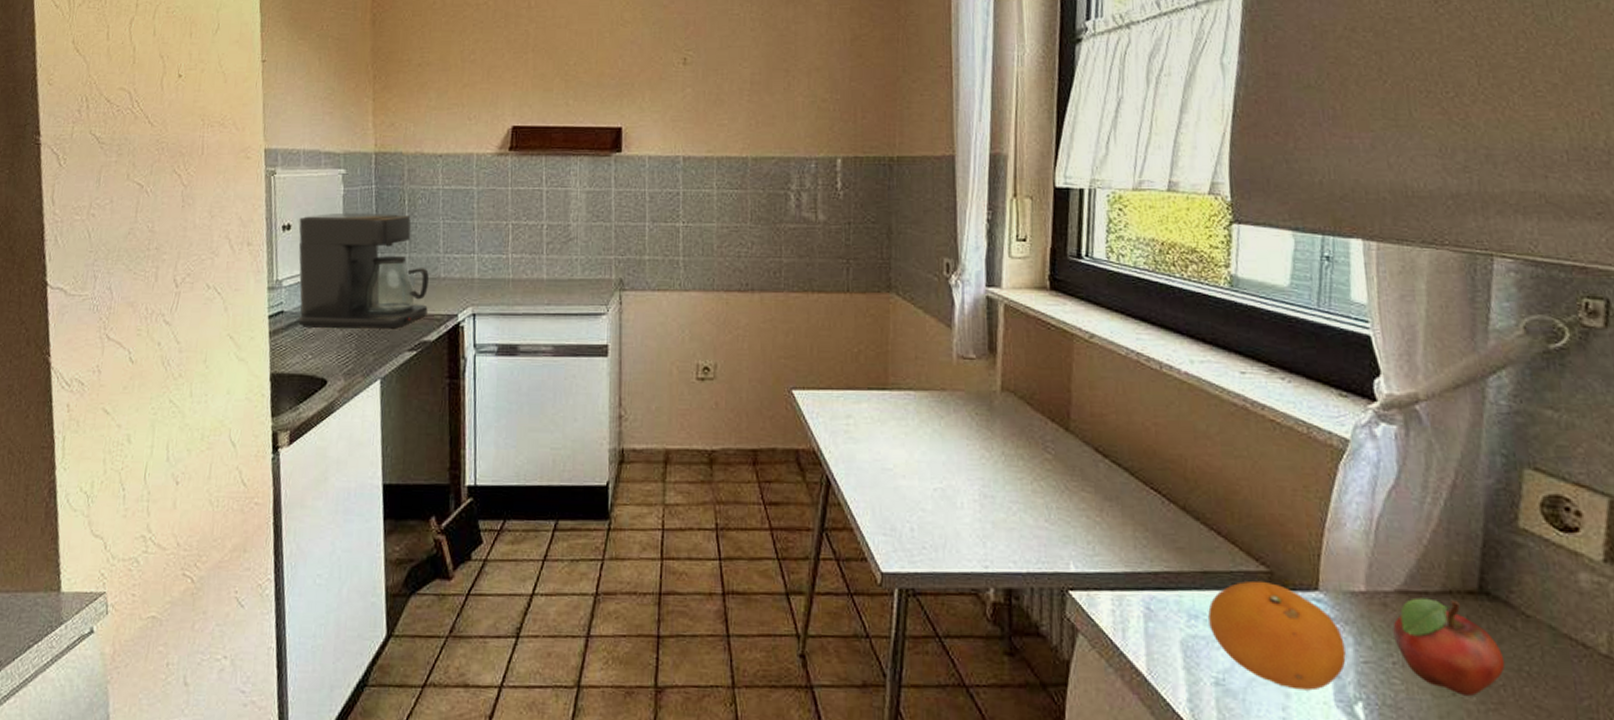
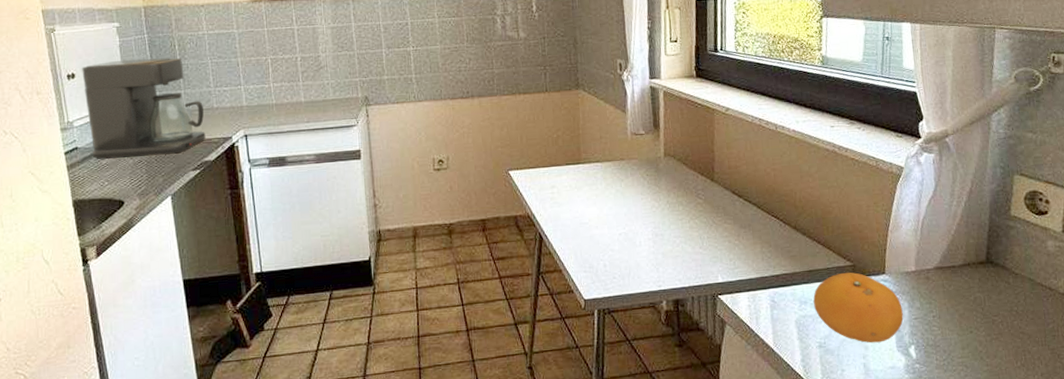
fruit: present [1392,597,1506,696] -> none [932,270,1003,332]

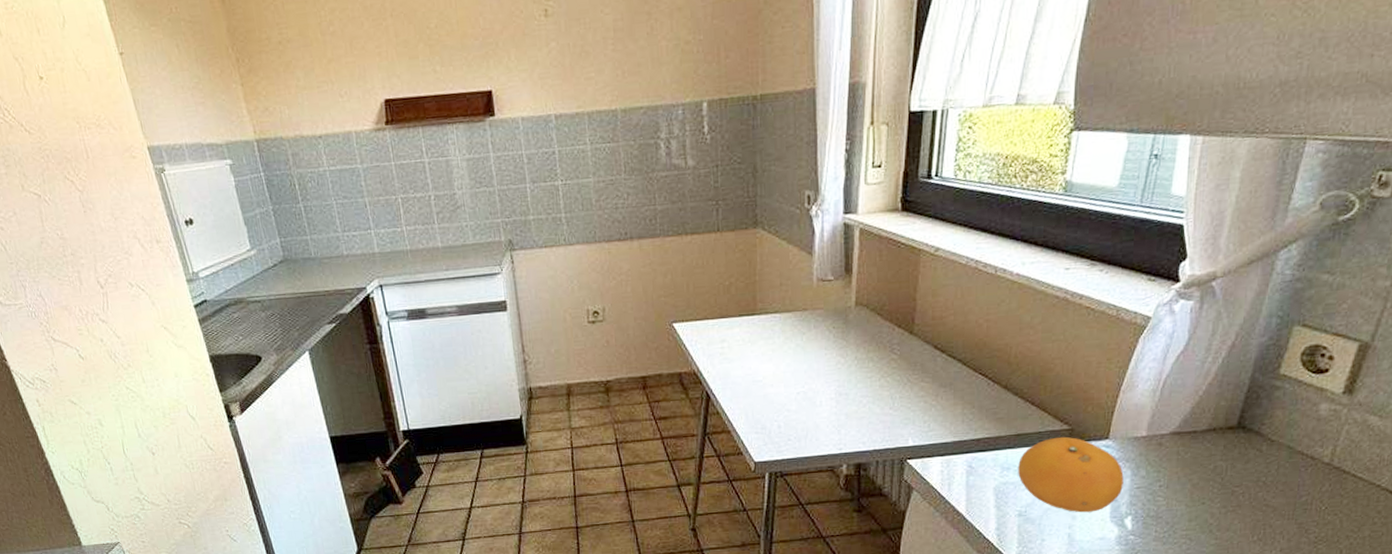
coffee maker: present [82,58,206,158] -> none [199,199,339,312]

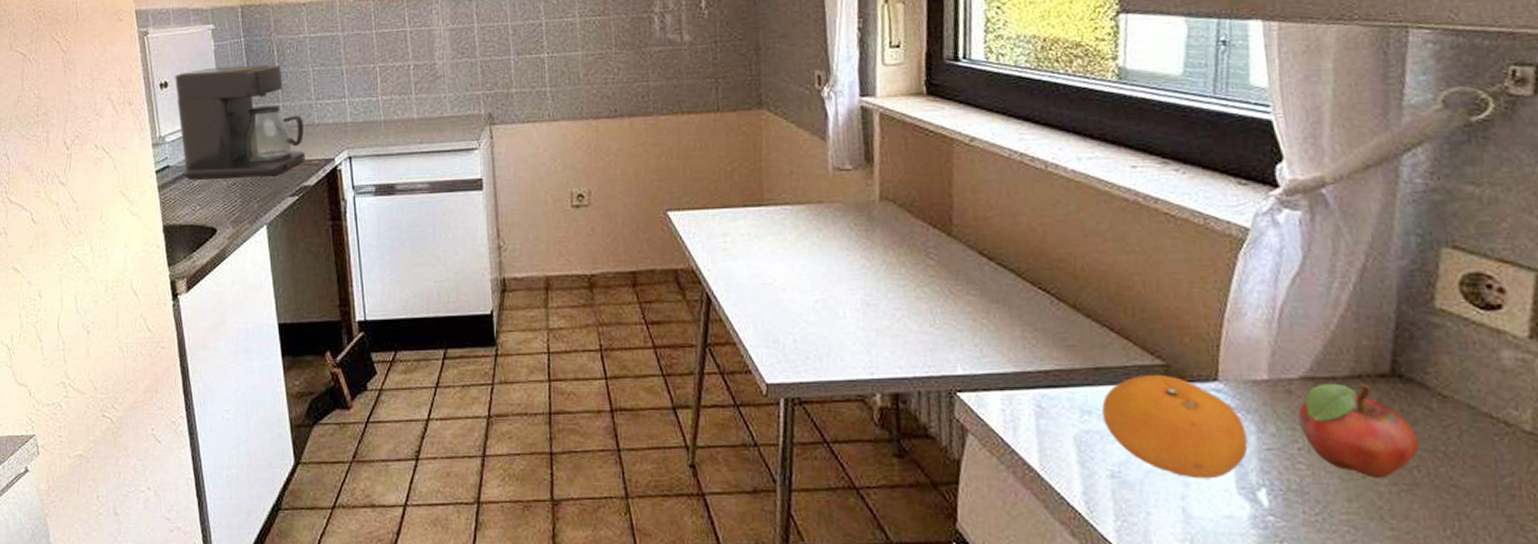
coffee maker: none [199,199,339,312] -> present [175,65,305,179]
fruit: none [1163,435,1248,503] -> present [1297,383,1420,478]

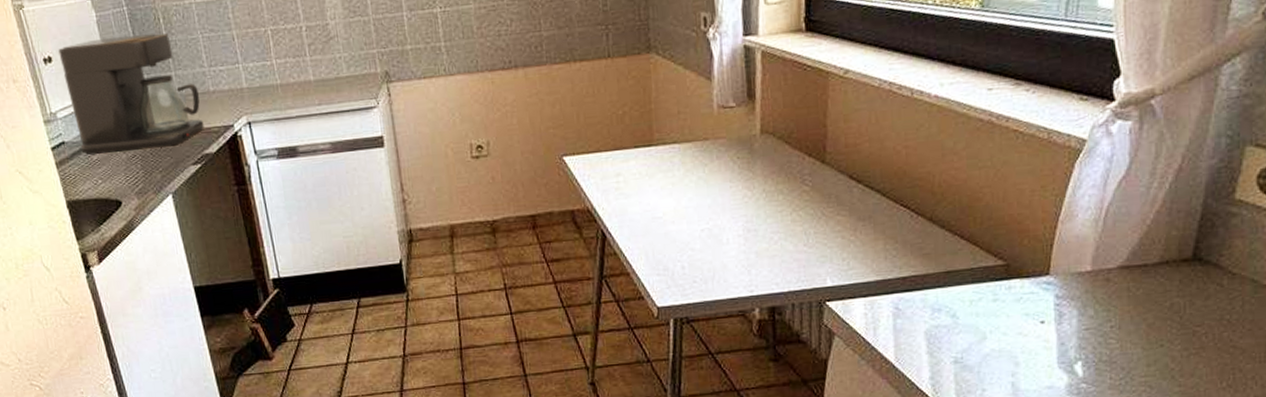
fruit: present [1102,374,1248,479] -> none [950,273,1070,359]
fruit: present [1297,383,1420,478] -> none [1113,269,1209,345]

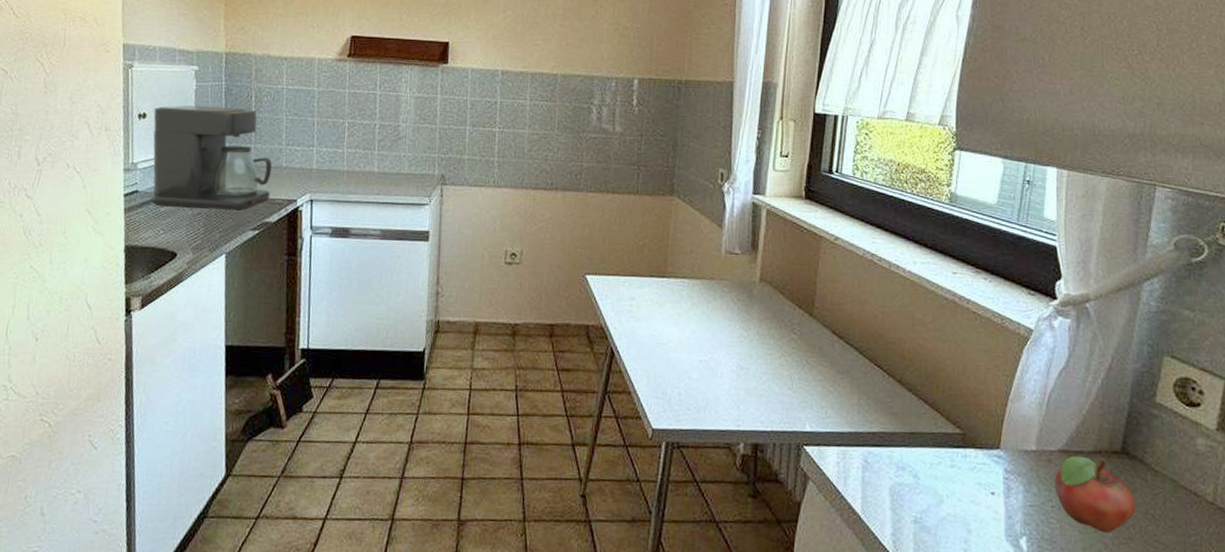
fruit: none [1113,269,1209,345] -> present [1054,456,1136,532]

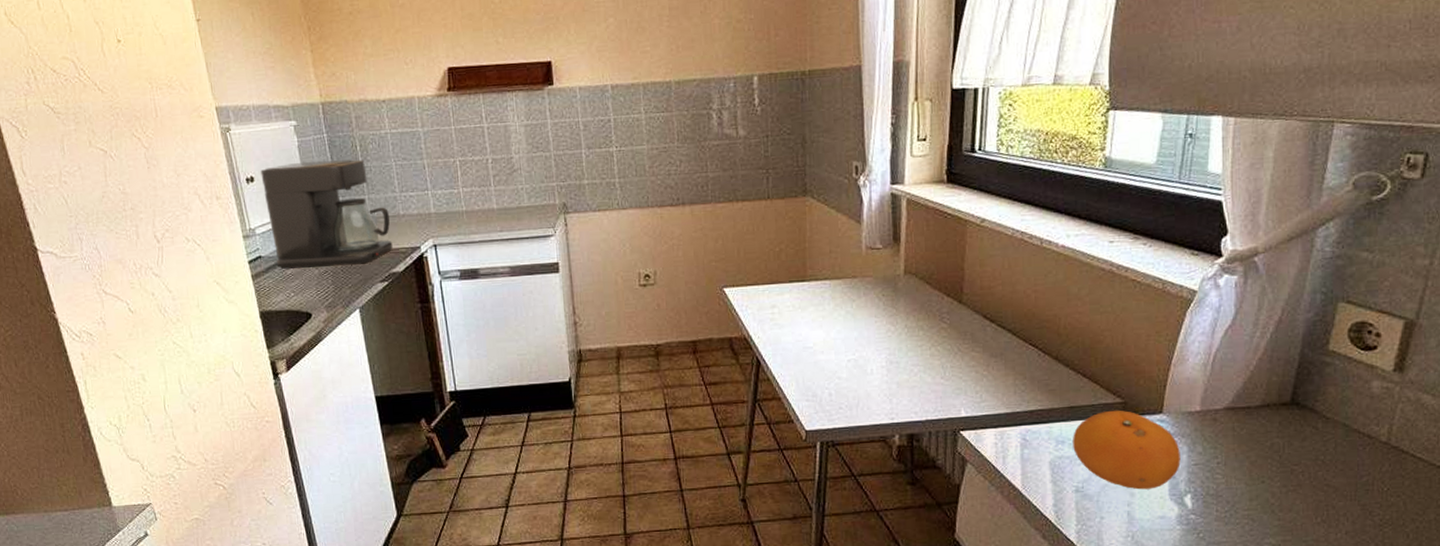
fruit: none [913,440,1016,528] -> present [1073,410,1181,490]
fruit: present [1054,456,1136,532] -> none [1220,411,1306,482]

